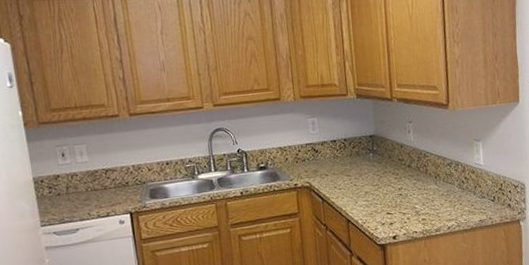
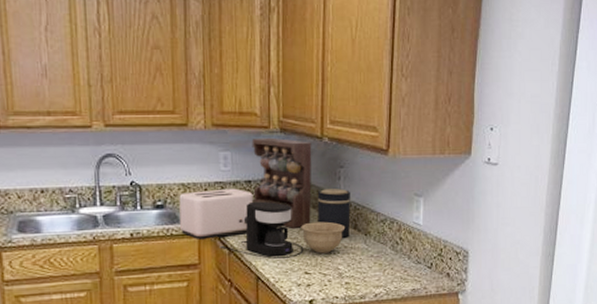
toaster: none [278,147,340,193] -> present [179,188,254,241]
coffee maker: none [314,156,385,204] -> present [219,201,304,259]
spice rack: none [333,103,389,177] -> present [251,137,312,228]
bowl: none [380,169,418,196] -> present [301,221,346,254]
cylinder: none [392,140,422,182] -> present [317,189,351,238]

